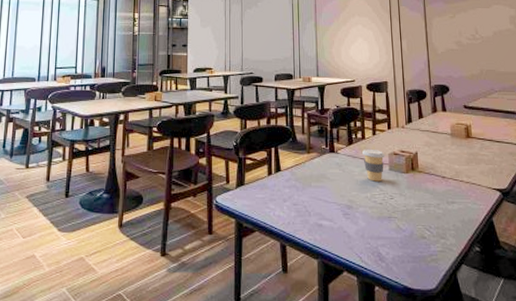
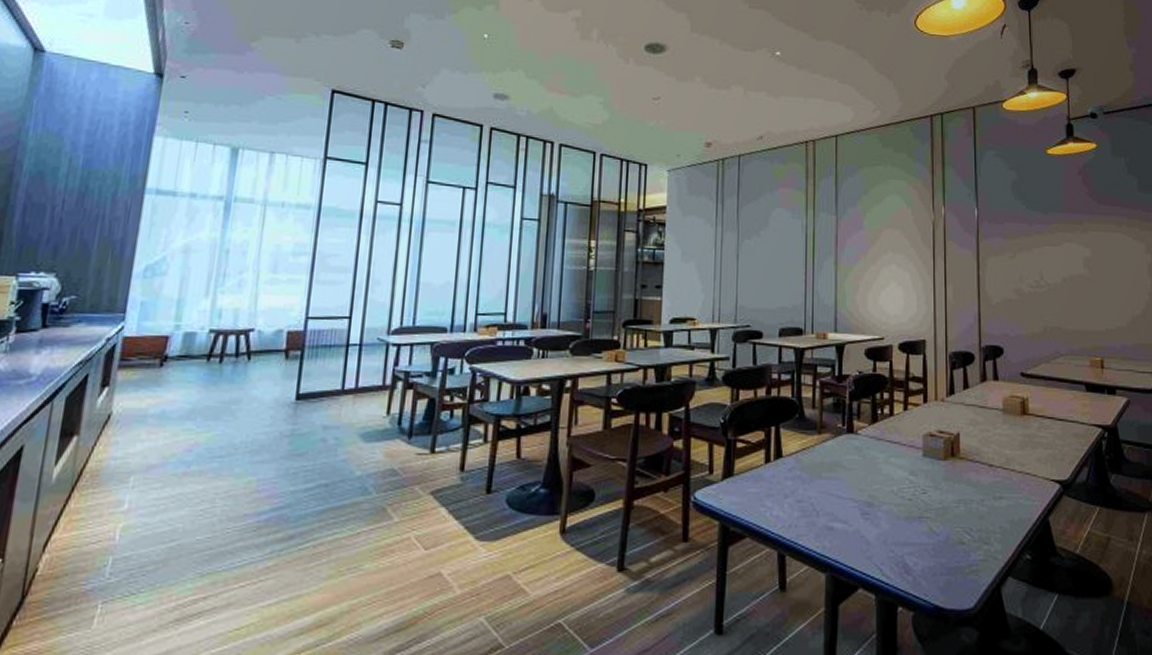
coffee cup: present [361,148,385,182] -> none [888,428,918,471]

